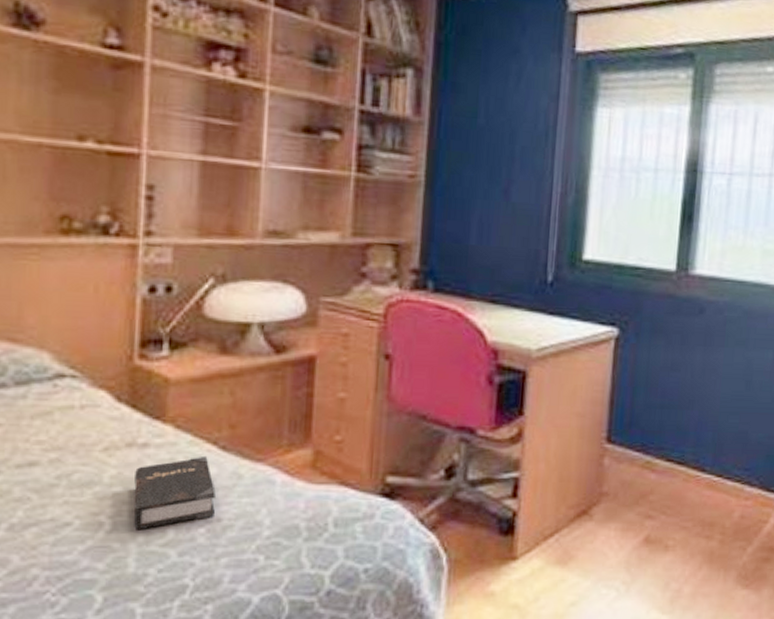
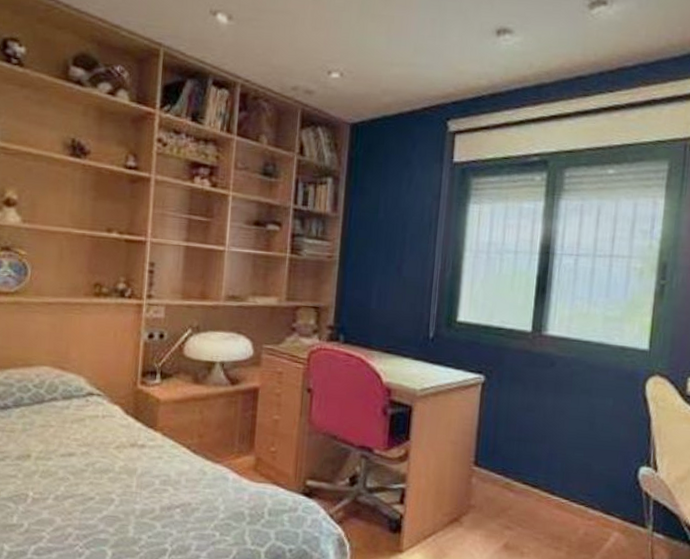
hardback book: present [133,455,216,531] -> none [133,456,188,507]

